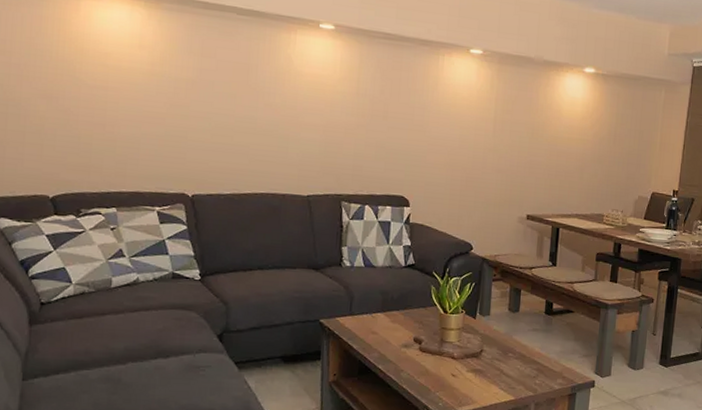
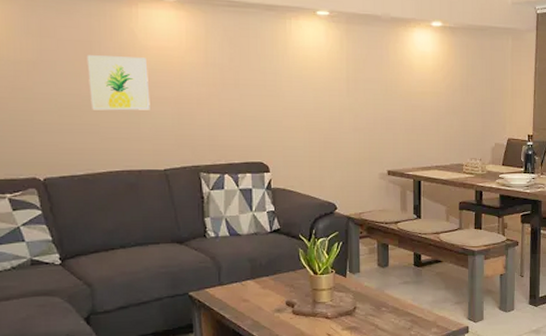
wall art: none [242,77,301,136] -> present [86,55,150,111]

